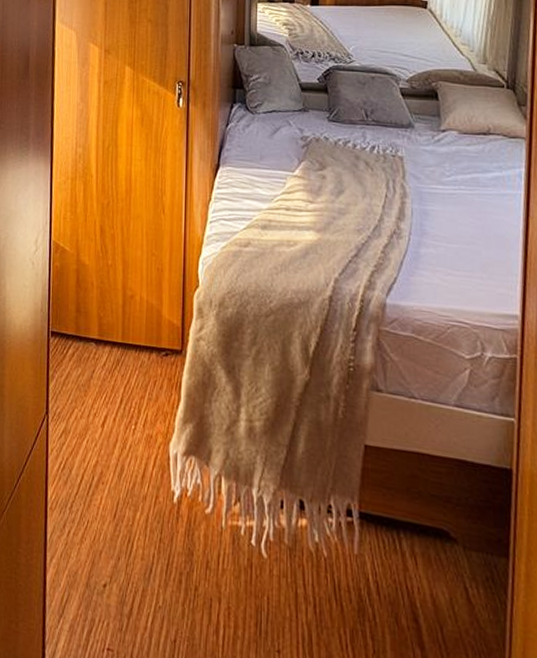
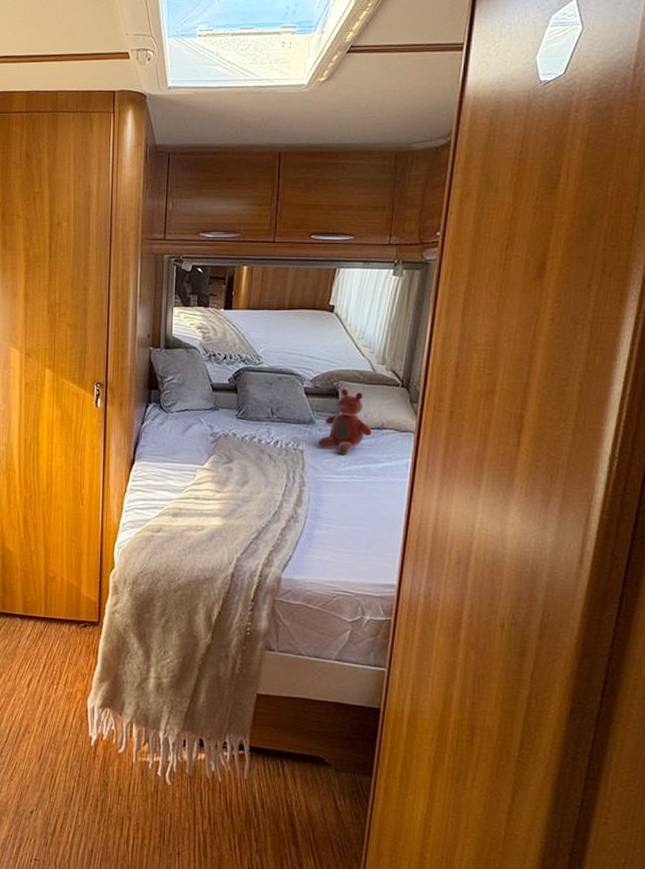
teddy bear: none [418,89,478,164] -> present [317,388,372,456]

